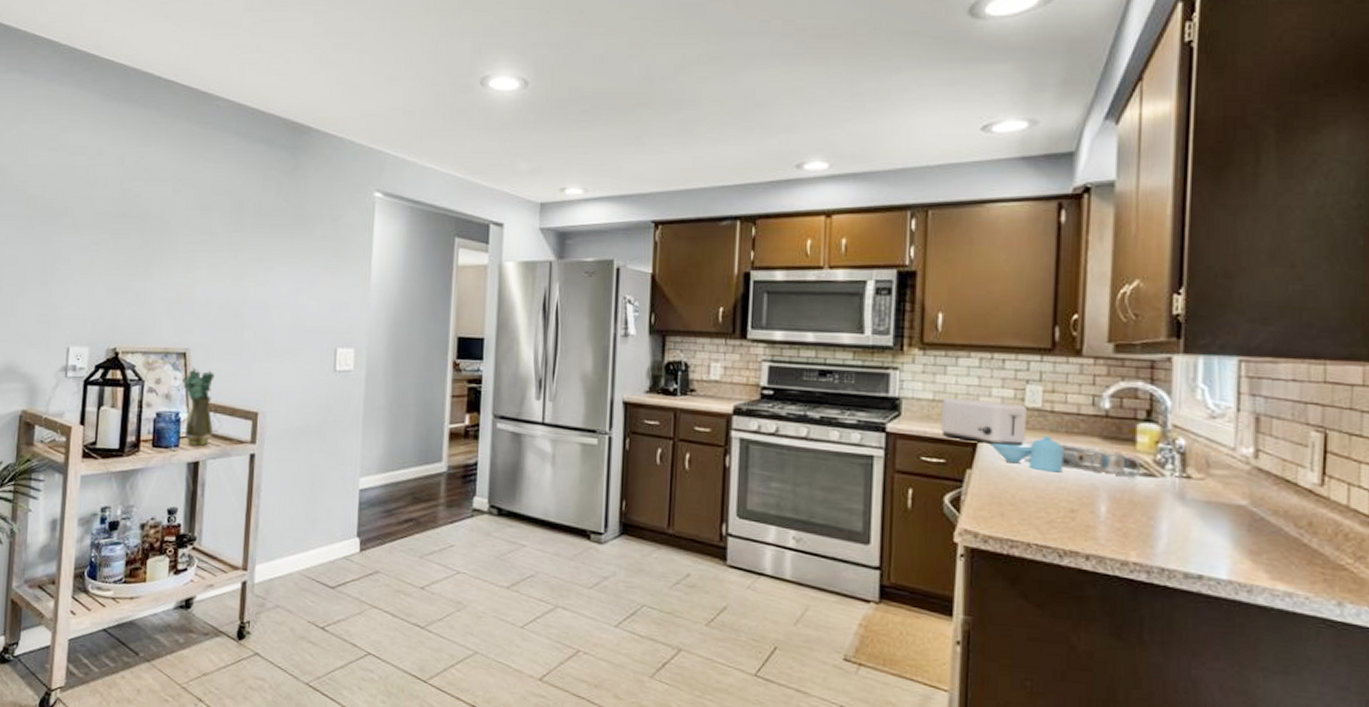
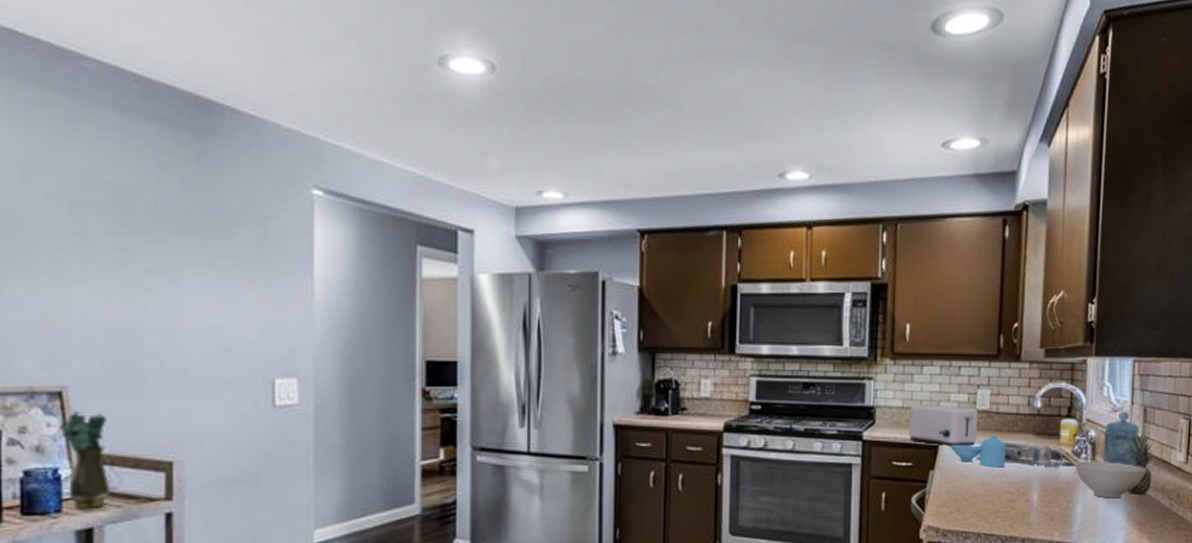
bowl: none [1157,472,1259,520] -> present [1075,461,1145,499]
canister: none [1196,419,1252,483] -> present [1102,412,1141,466]
fruit: none [1233,443,1274,518] -> present [1127,431,1156,494]

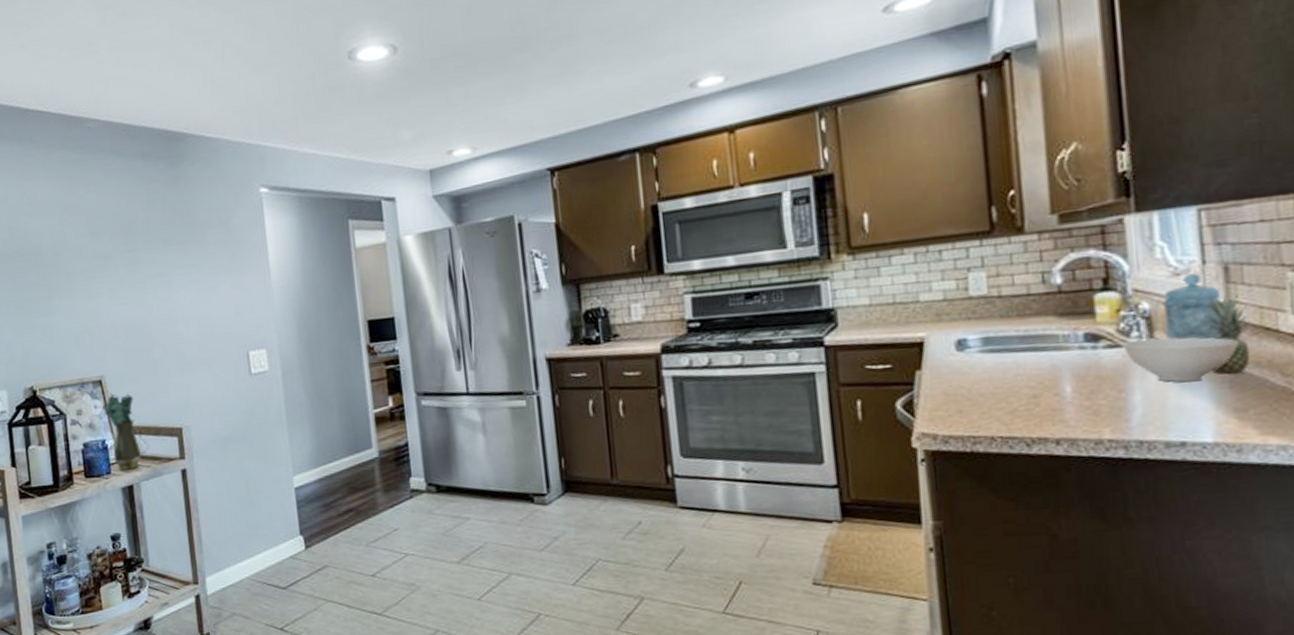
toaster: present [908,404,978,447] -> none [880,295,975,342]
soap dispenser: present [949,435,1006,468] -> none [938,323,1020,361]
paper towel holder: present [1004,443,1064,468] -> none [1013,328,1105,353]

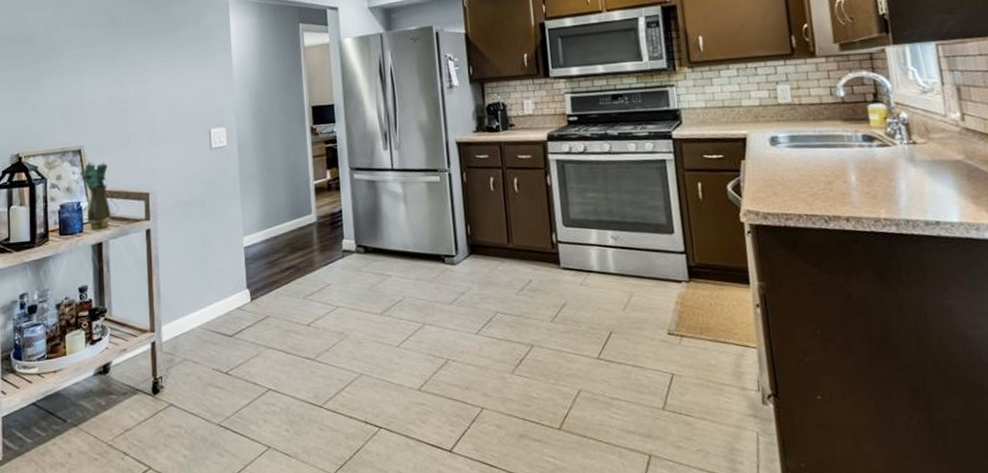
bowl: present [1123,337,1238,383] -> none [890,140,970,175]
canister: present [1162,273,1224,340] -> none [915,92,960,143]
fruit: present [1203,294,1252,374] -> none [944,108,980,169]

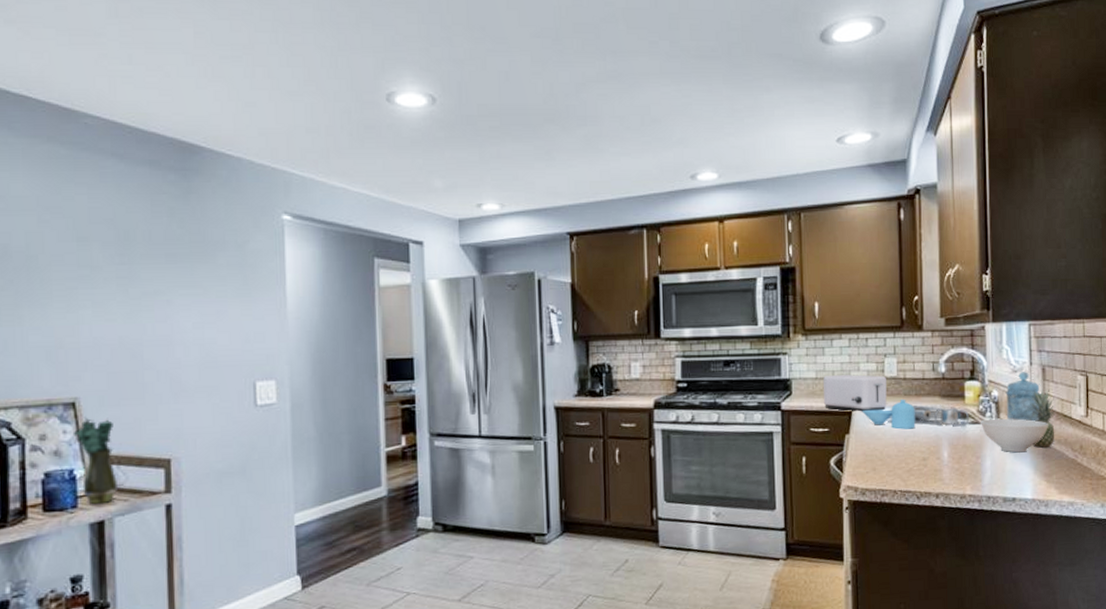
toaster: none [713,102,783,138] -> present [823,374,887,412]
soap dispenser: none [756,125,817,154] -> present [862,400,916,429]
paper towel holder: none [811,130,877,150] -> present [912,405,970,427]
bowl: none [890,140,970,175] -> present [981,418,1048,453]
canister: none [915,92,960,143] -> present [1005,372,1041,422]
fruit: none [944,108,980,169] -> present [1030,389,1057,448]

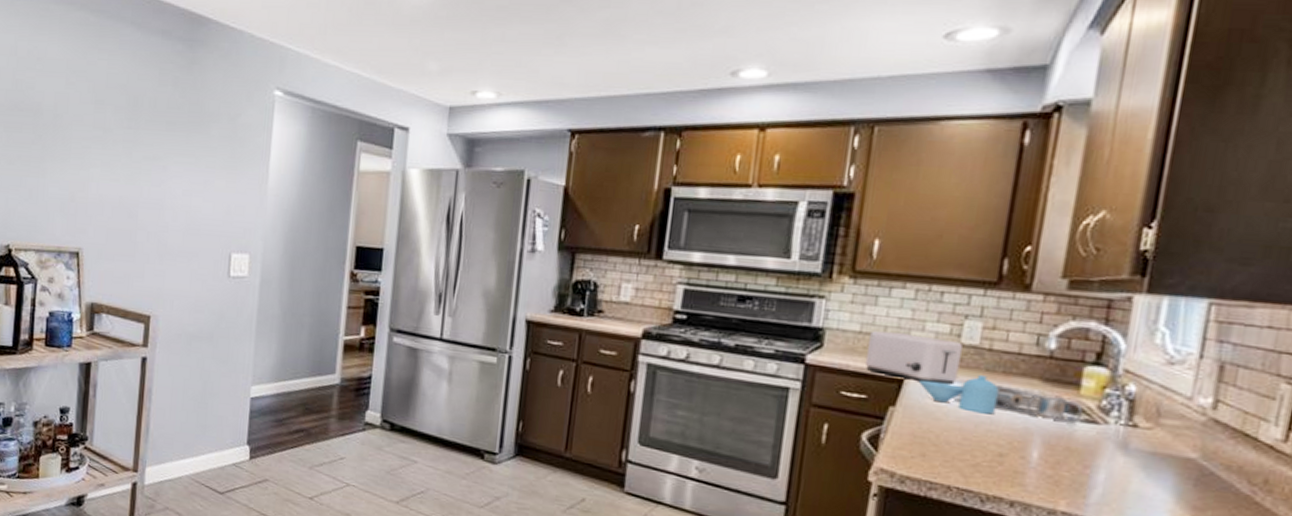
vase: present [74,417,117,504] -> none [75,266,107,347]
bowl: present [981,418,1048,453] -> none [1099,419,1214,473]
canister: present [1005,372,1041,422] -> none [1143,365,1213,435]
fruit: present [1030,389,1057,448] -> none [1181,392,1234,473]

